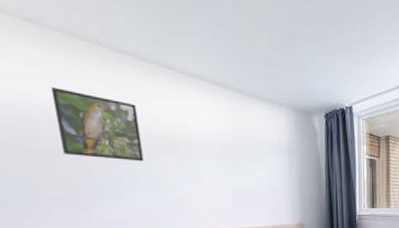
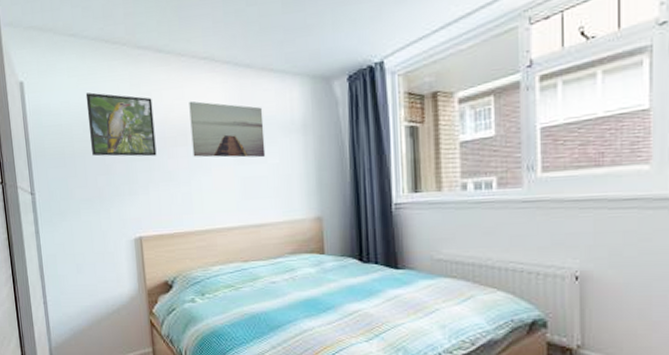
wall art: none [178,113,255,173] -> present [189,101,266,158]

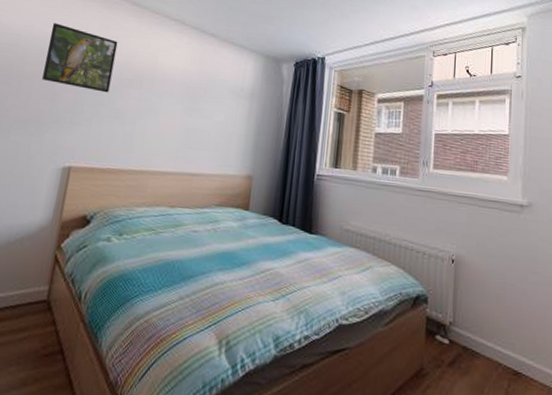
wall art: present [189,101,266,158] -> none [144,52,219,114]

